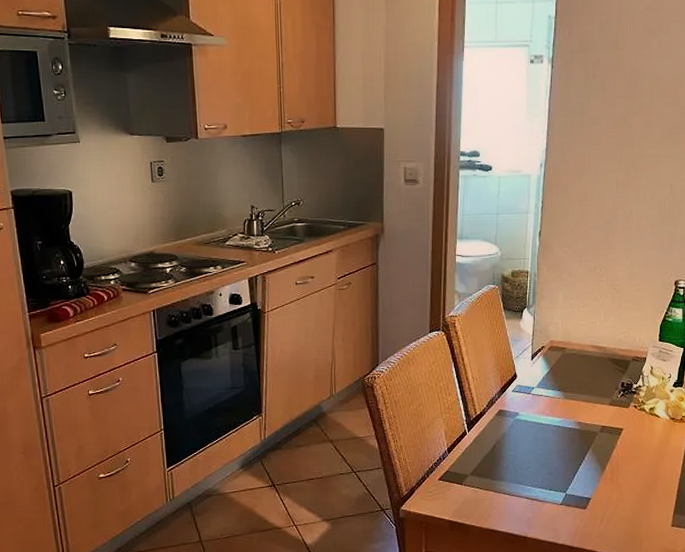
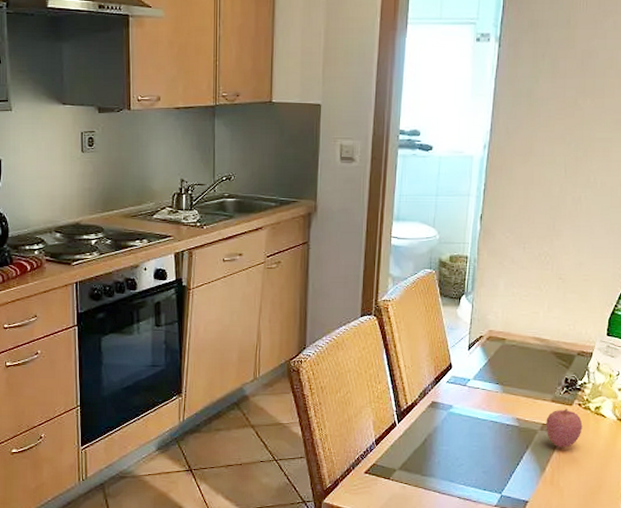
fruit: none [605,410,639,447] -> present [546,408,583,448]

